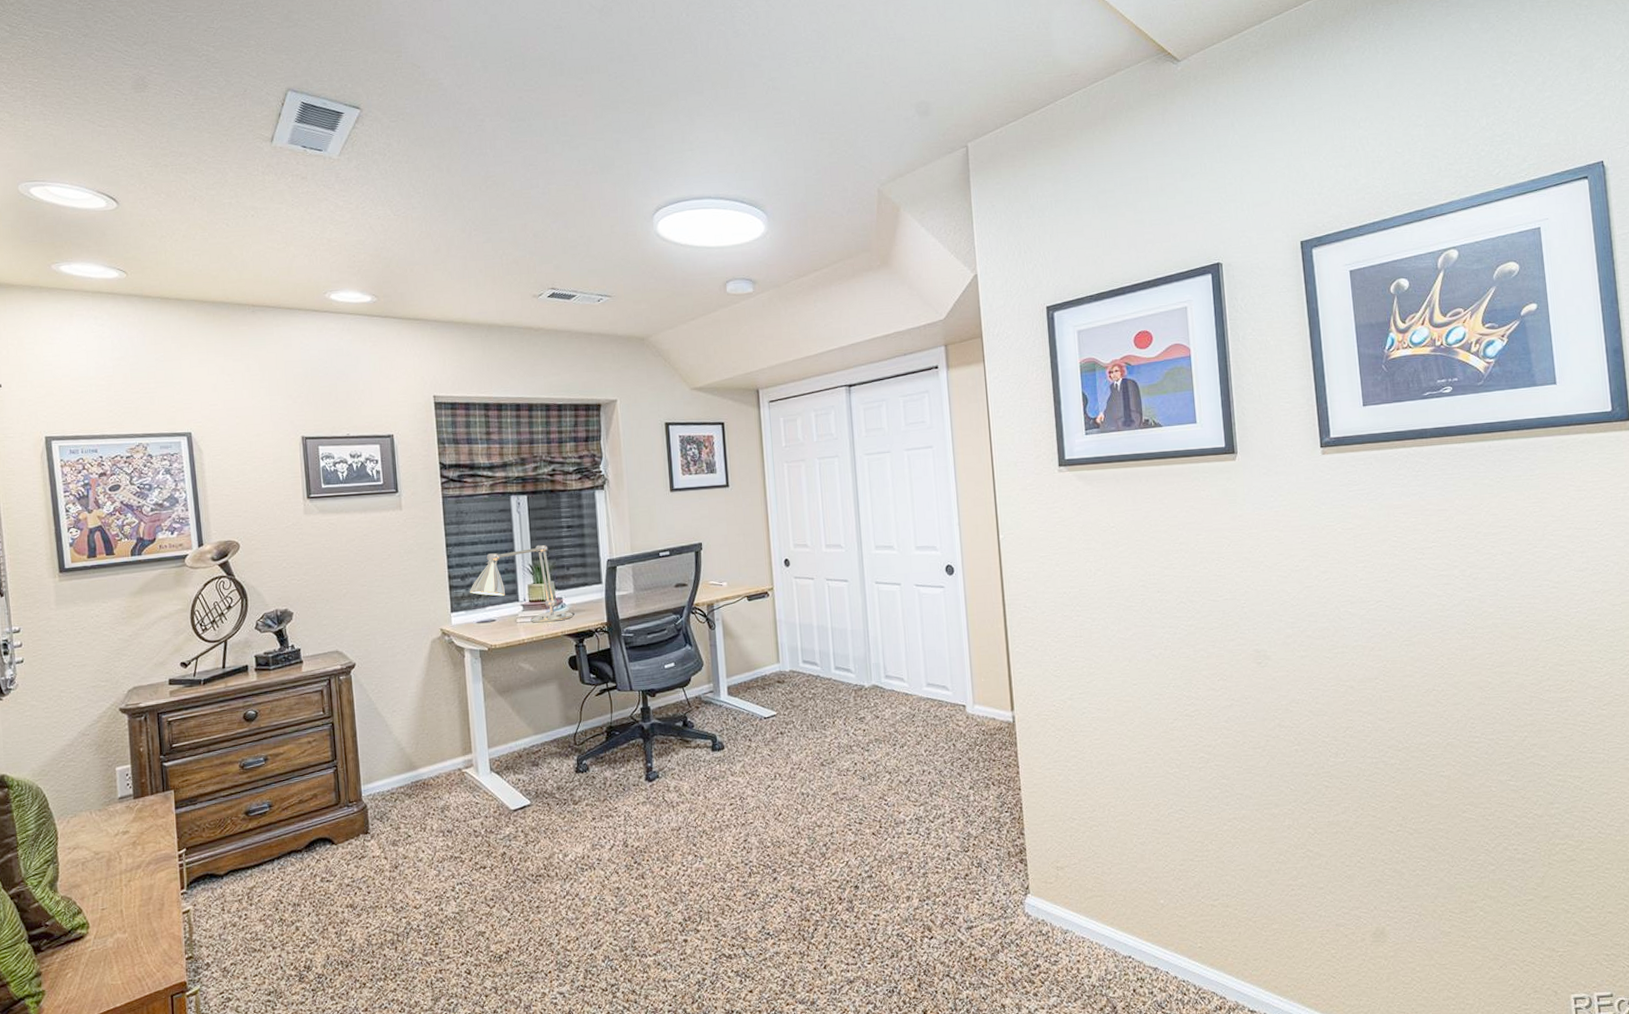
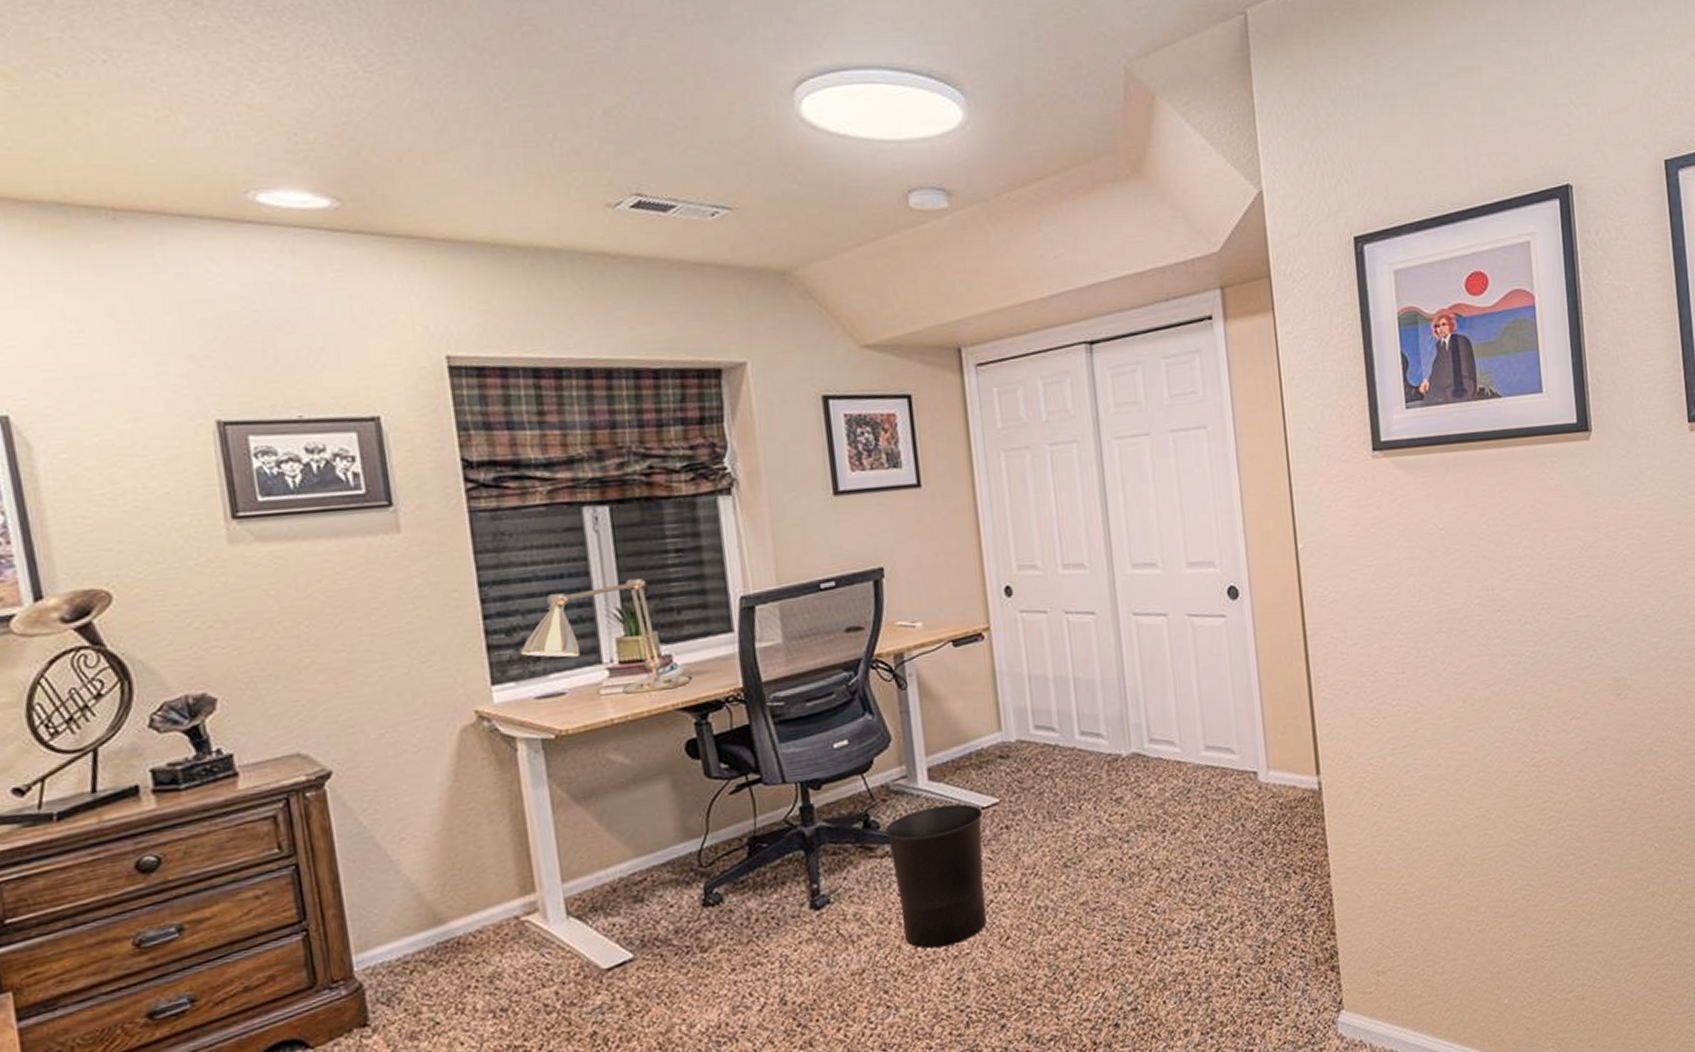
waste bin: none [697,713,765,817] -> present [884,804,987,949]

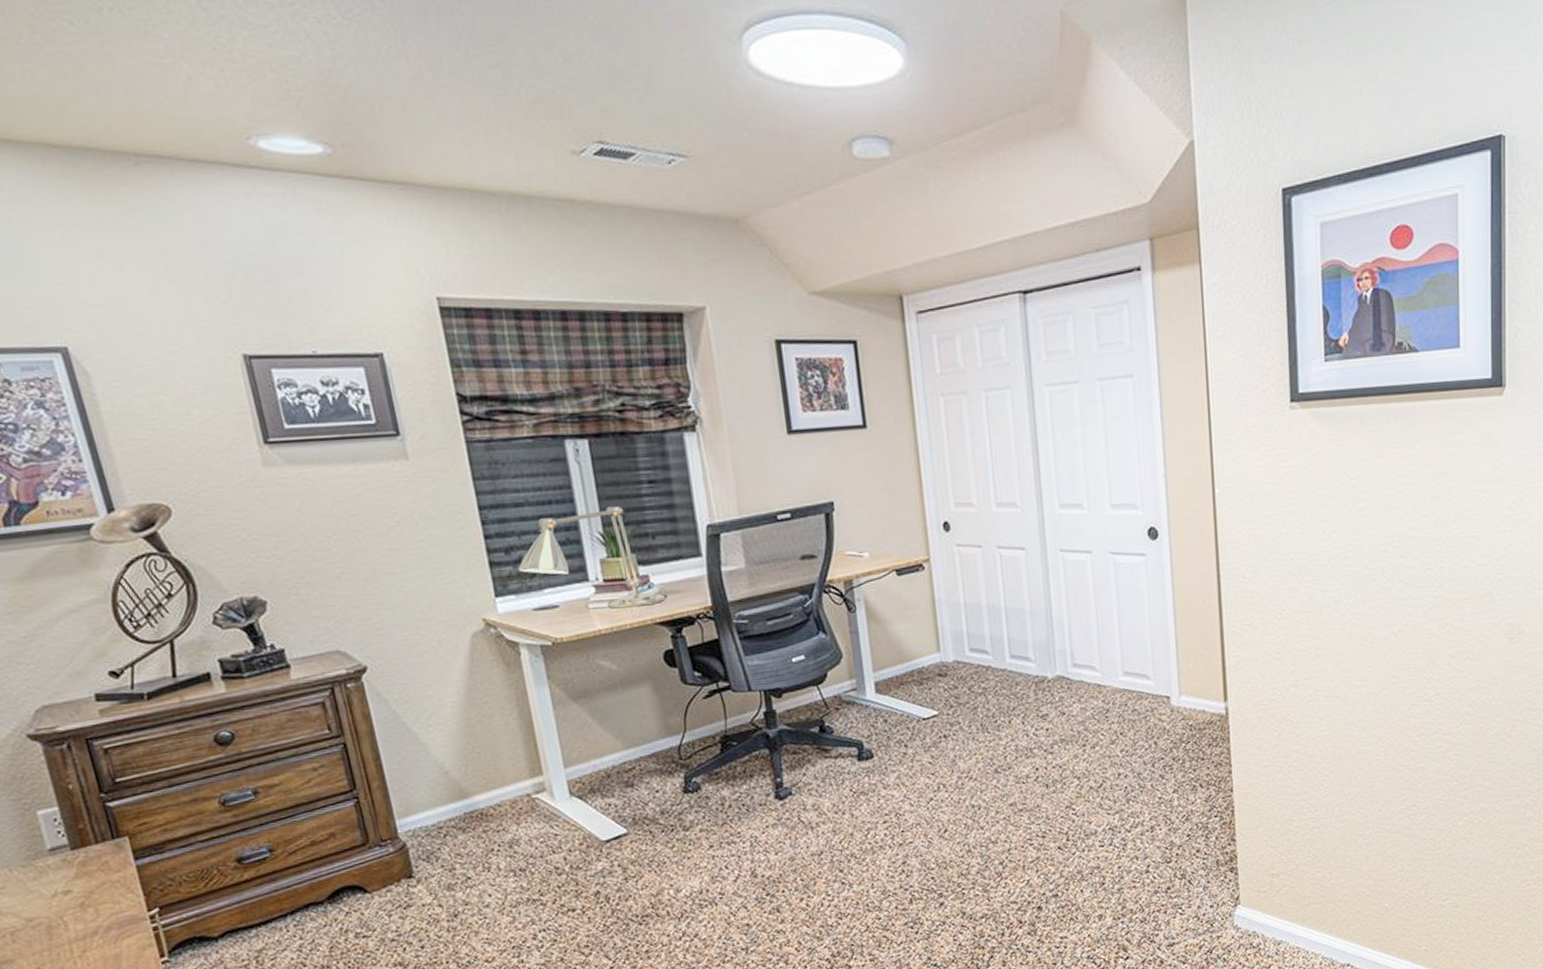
waste bin: present [884,804,987,949] -> none [838,714,927,837]

